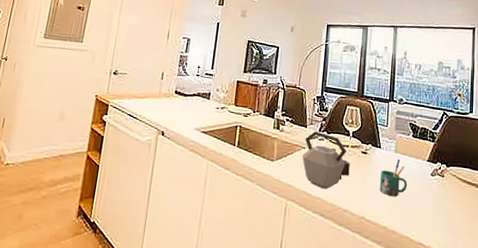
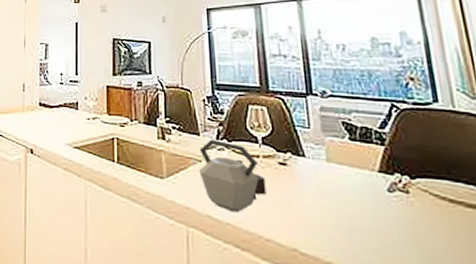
mug: present [379,158,408,197] -> none [310,169,354,222]

